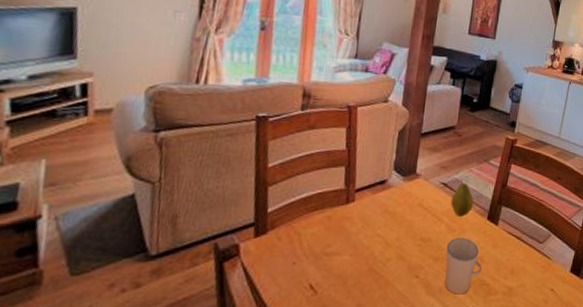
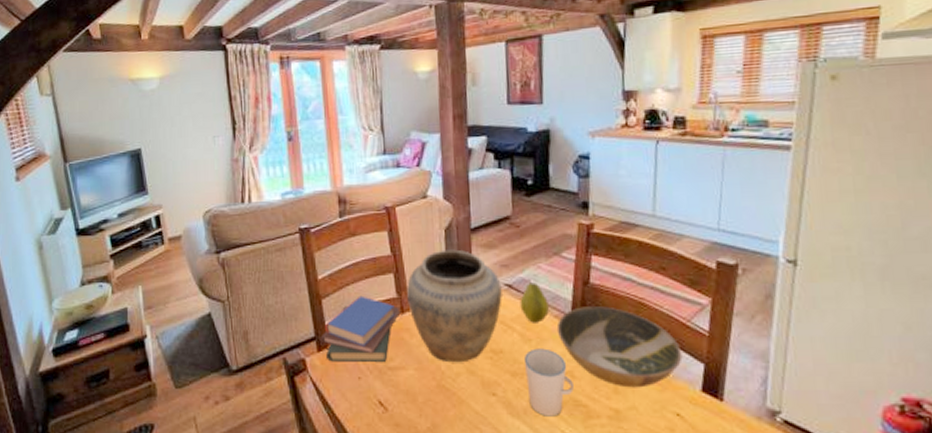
book: none [259,185,347,248] -> present [320,295,401,362]
vase: none [354,149,439,248] -> present [407,249,502,361]
bowl: none [476,205,562,270] -> present [556,306,683,388]

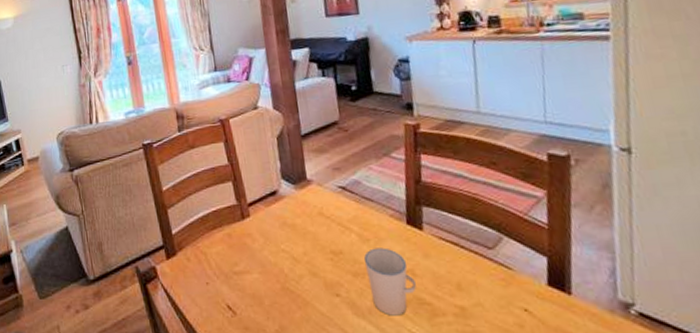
book: present [320,295,401,362] -> none [168,204,242,269]
vase: present [407,249,502,361] -> none [245,155,338,264]
fruit: present [520,278,549,323] -> none [354,179,384,223]
bowl: present [556,306,683,388] -> none [393,203,524,284]

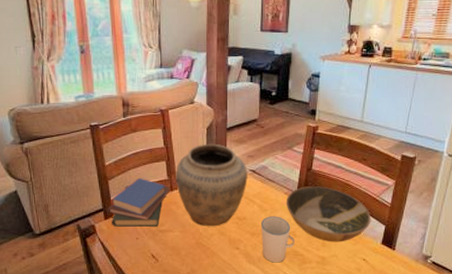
book: none [168,204,242,269] -> present [107,178,170,227]
vase: none [245,155,338,264] -> present [176,143,248,226]
bowl: none [393,203,524,284] -> present [285,186,371,243]

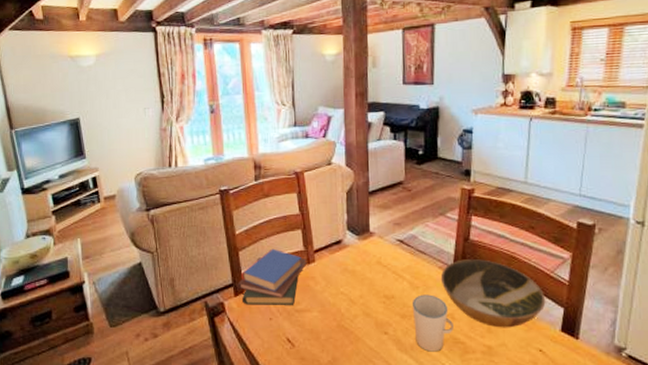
vase: present [176,143,248,226] -> none [313,209,395,305]

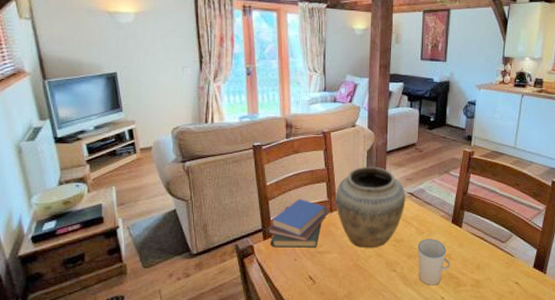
vase: none [313,209,395,305] -> present [336,166,406,247]
bowl: present [440,259,546,328] -> none [442,210,524,266]

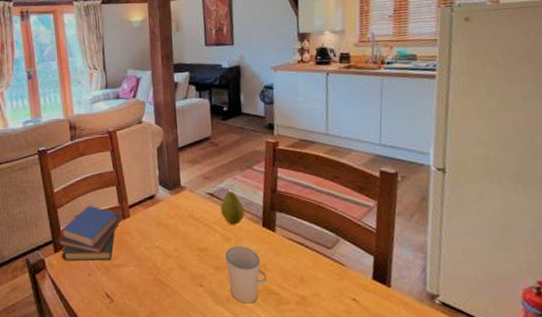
vase: present [336,166,406,247] -> none [127,165,206,259]
fruit: none [418,189,438,221] -> present [220,188,244,225]

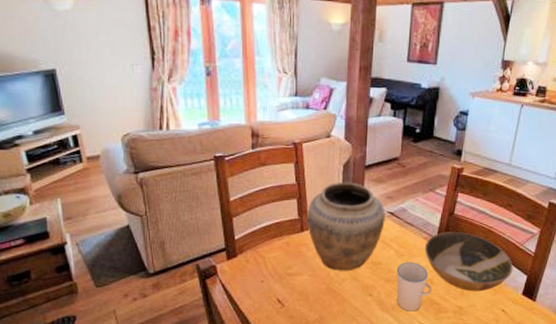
book: present [56,205,123,261] -> none [230,216,301,269]
vase: none [127,165,206,259] -> present [307,182,385,270]
fruit: present [220,188,244,225] -> none [398,208,421,243]
bowl: none [251,210,356,278] -> present [424,232,513,292]

